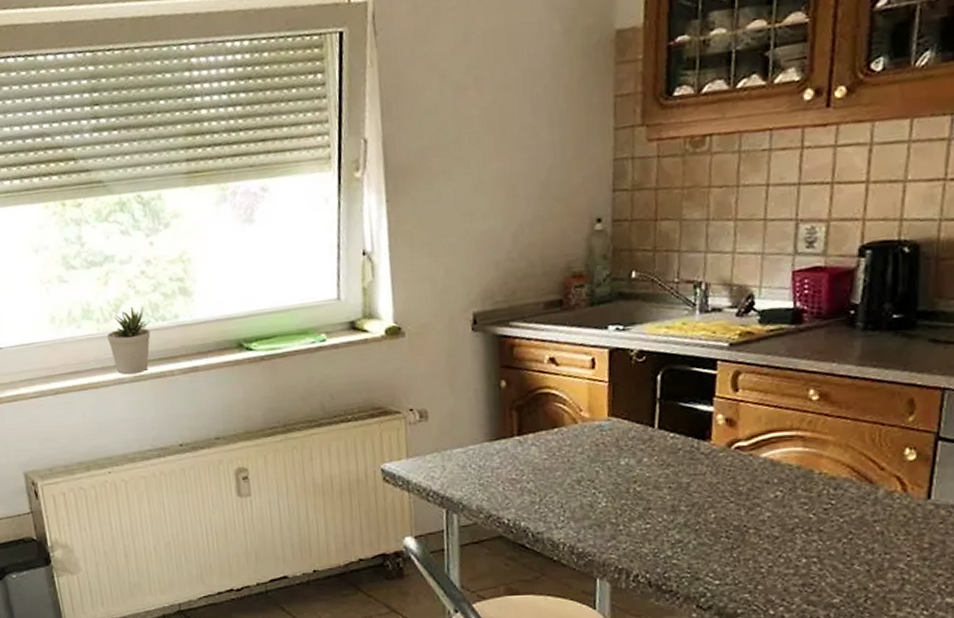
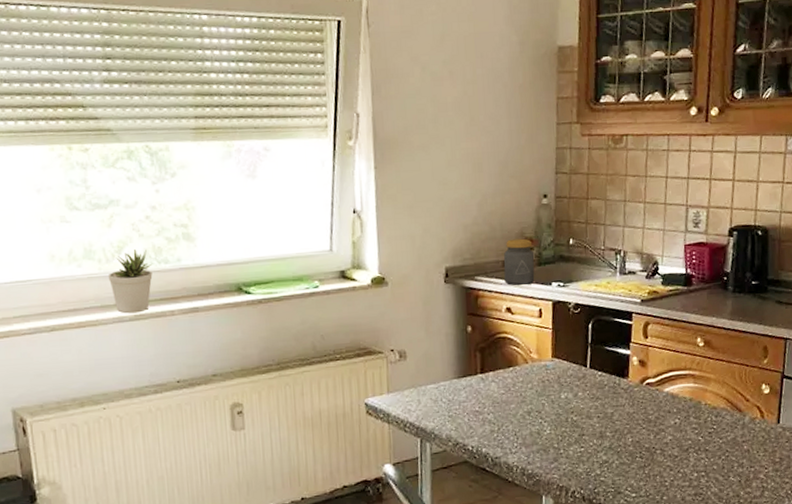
jar: none [545,274,586,331] -> present [503,238,535,285]

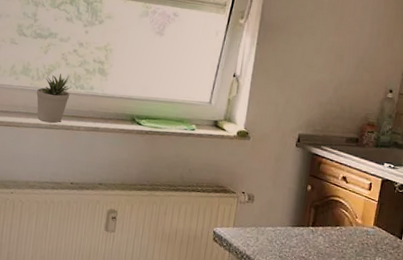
jar: present [503,238,535,285] -> none [345,121,374,161]

